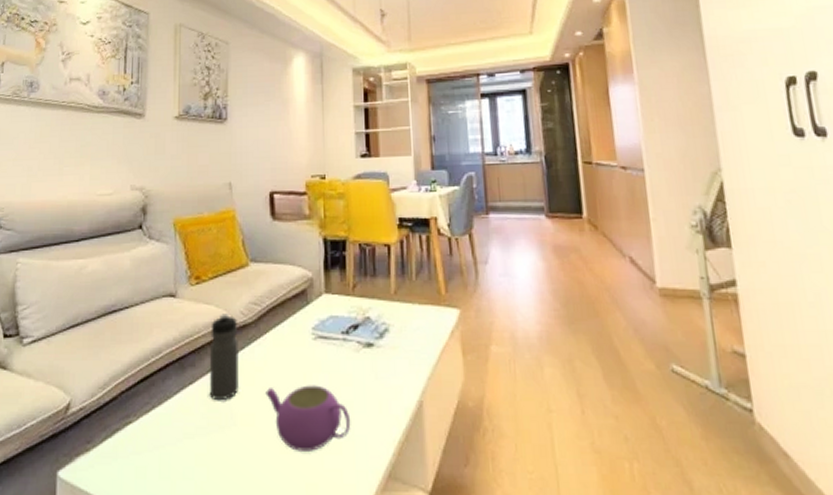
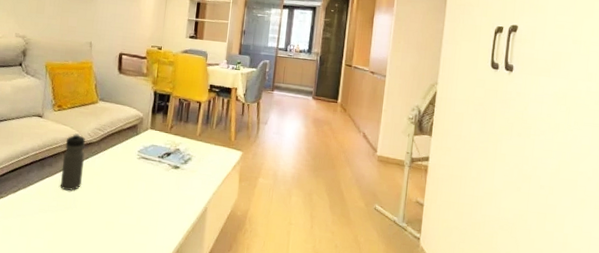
teapot: present [266,385,351,451] -> none [100,186,157,231]

